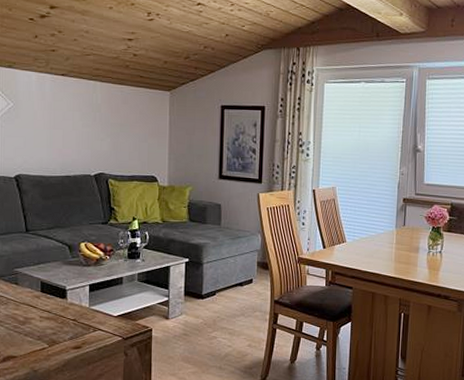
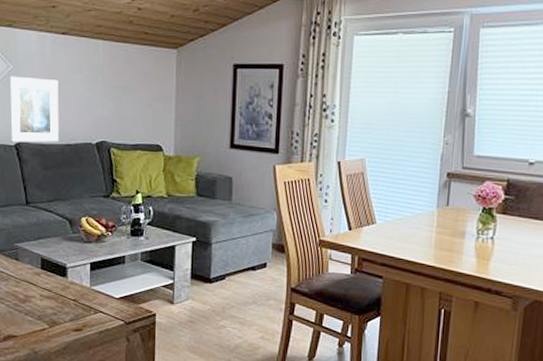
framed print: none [9,112,59,174] -> present [9,76,59,142]

